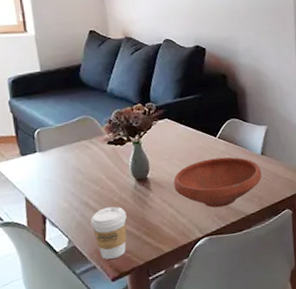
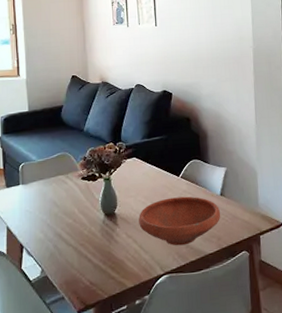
coffee cup: present [90,206,127,260] -> none [62,239,95,291]

